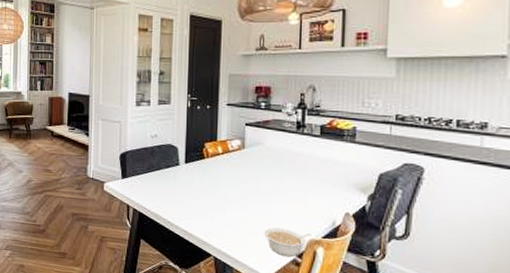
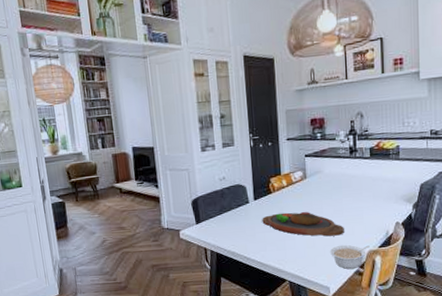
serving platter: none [191,181,283,217] -> present [262,212,344,237]

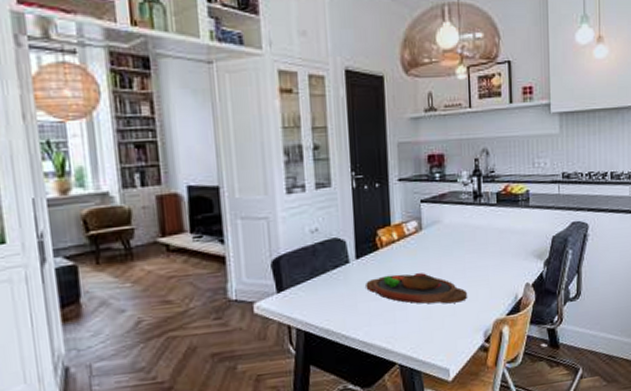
legume: present [330,244,370,269] -> none [450,313,496,345]

